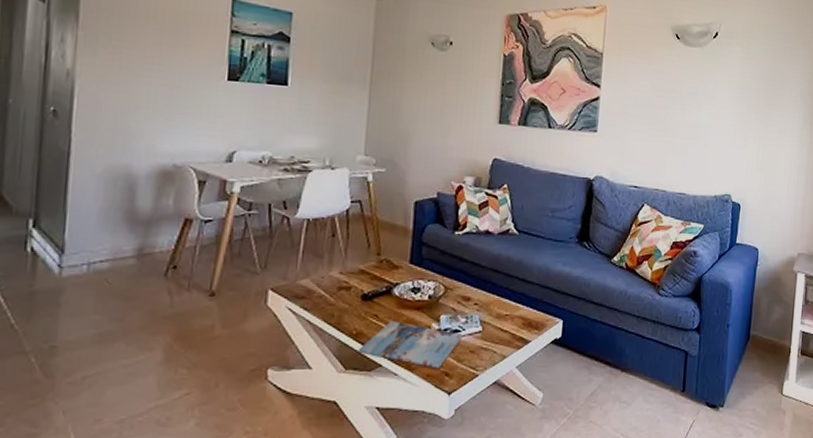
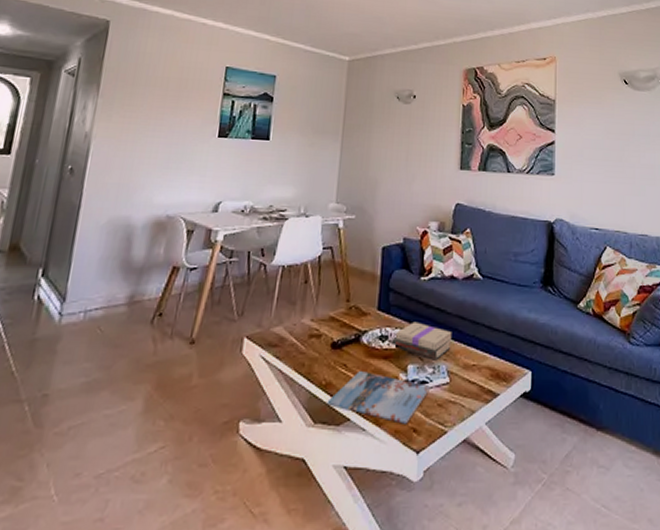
books: none [424,274,486,311] -> present [391,321,452,361]

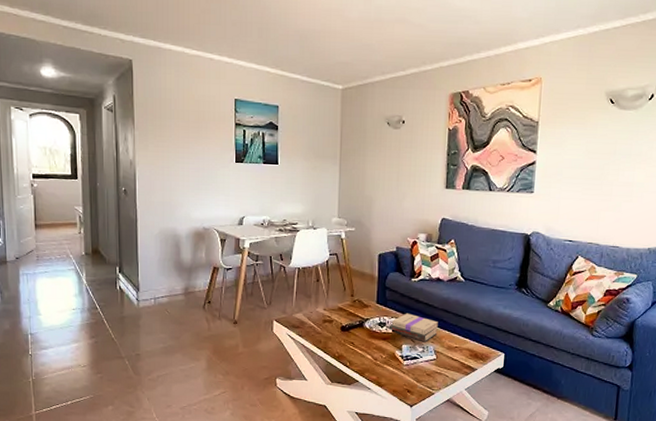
magazine: present [327,371,431,424] -> none [340,348,421,386]

